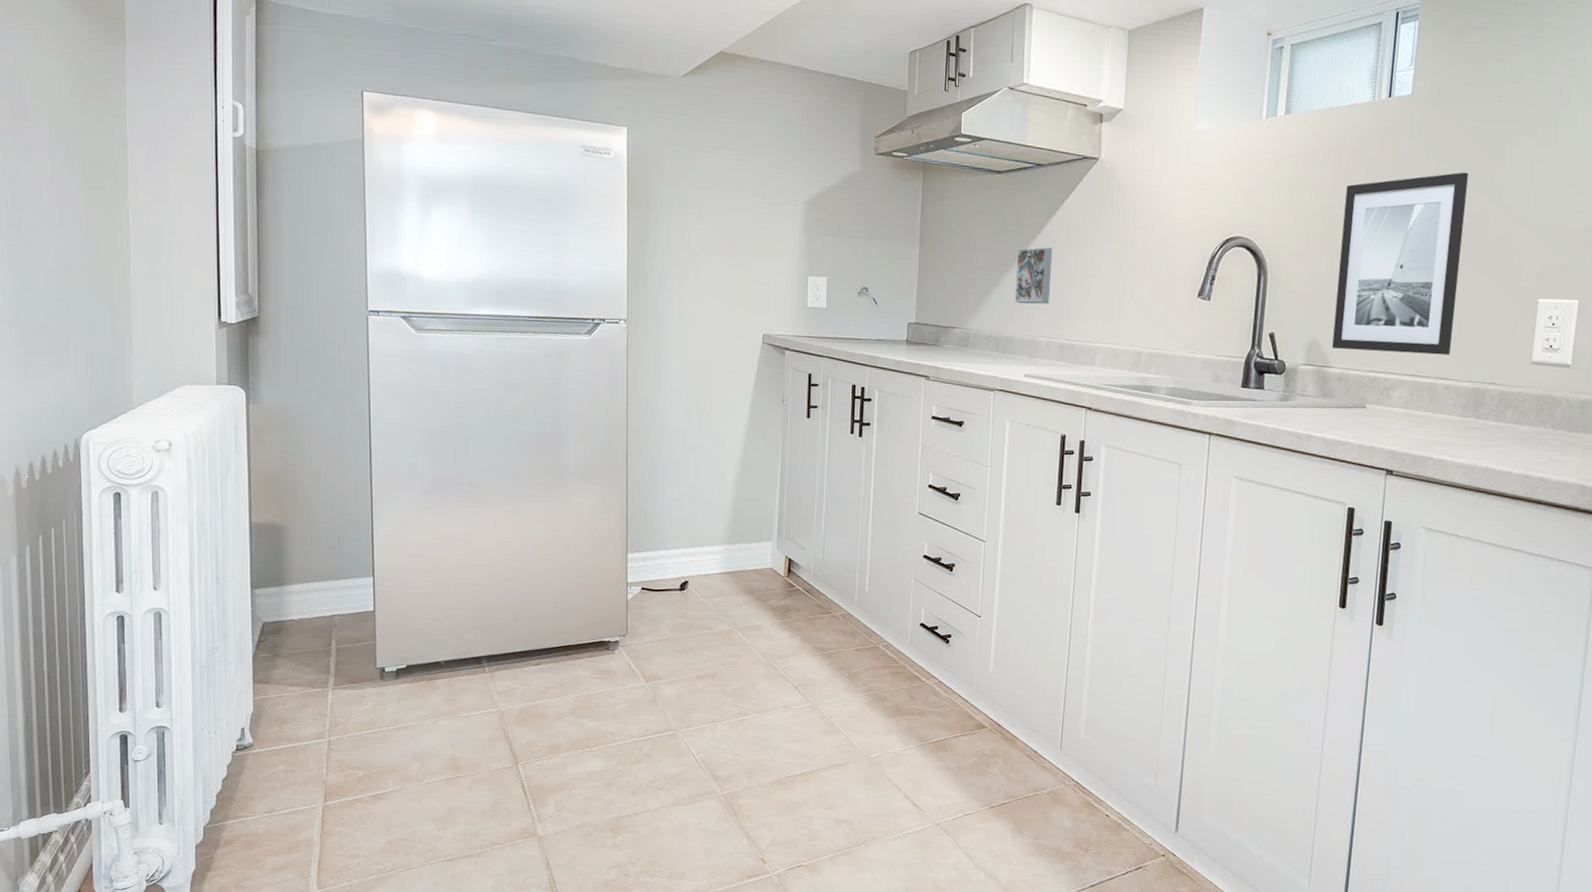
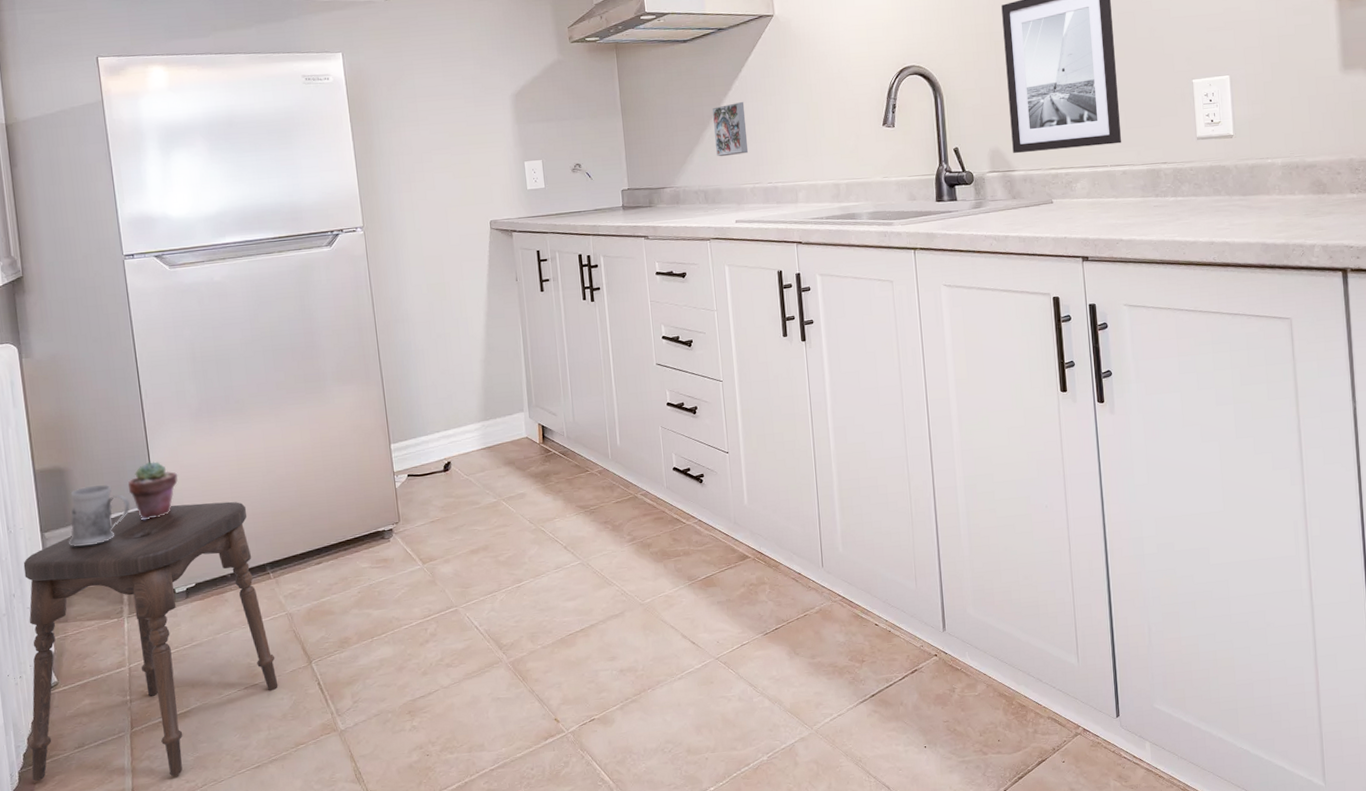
stool: none [217,580,481,855] -> present [23,501,278,781]
mug: none [279,547,347,609] -> present [69,484,130,547]
potted succulent: none [347,533,401,592] -> present [128,461,178,520]

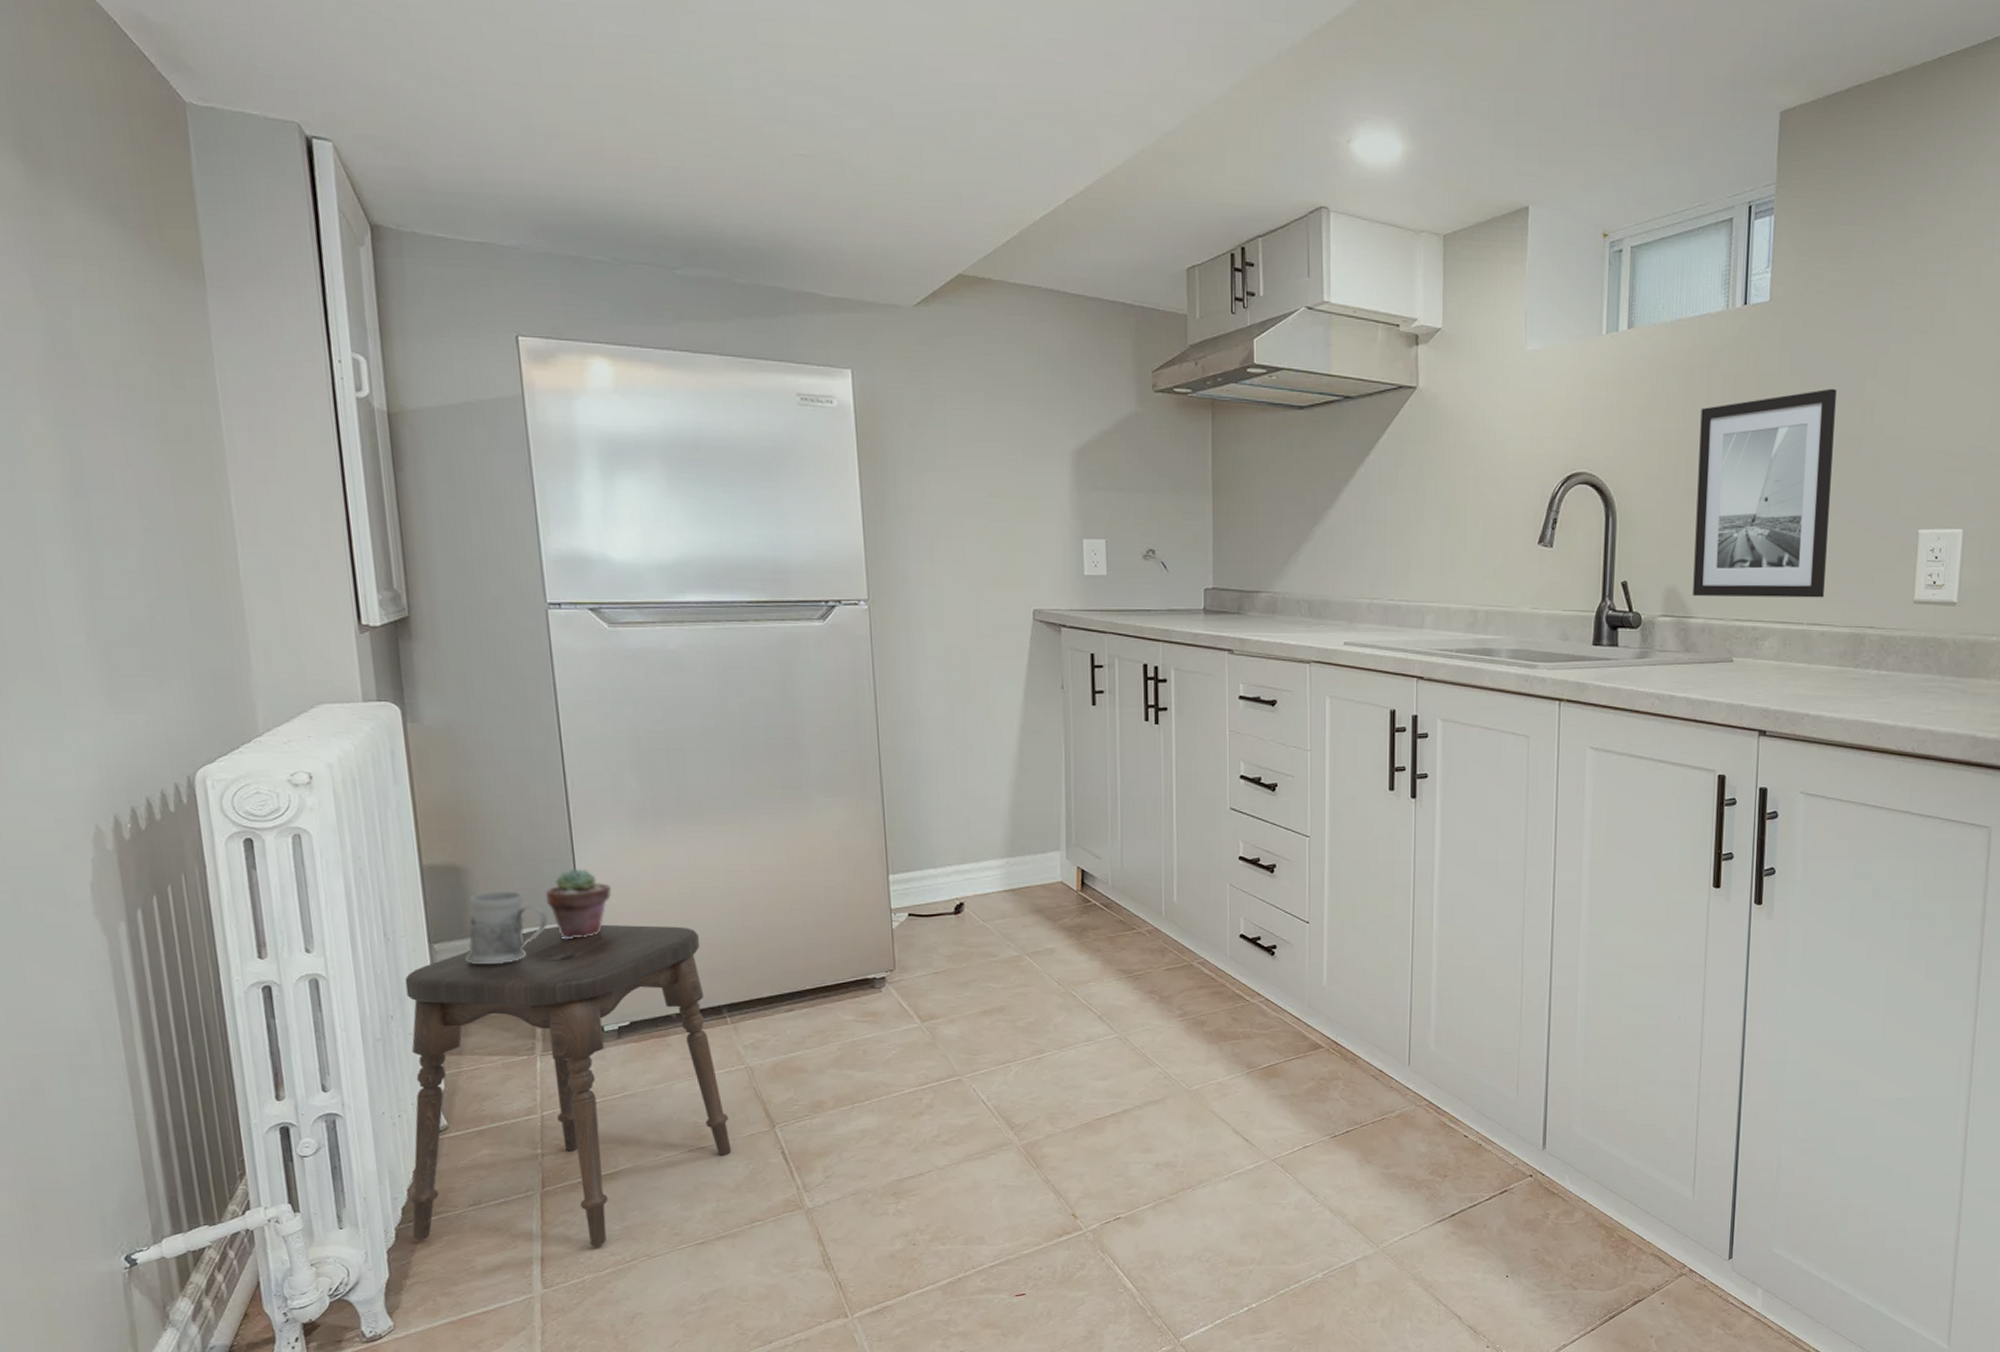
decorative tile: present [712,101,749,157] -> none [1327,493,1369,561]

